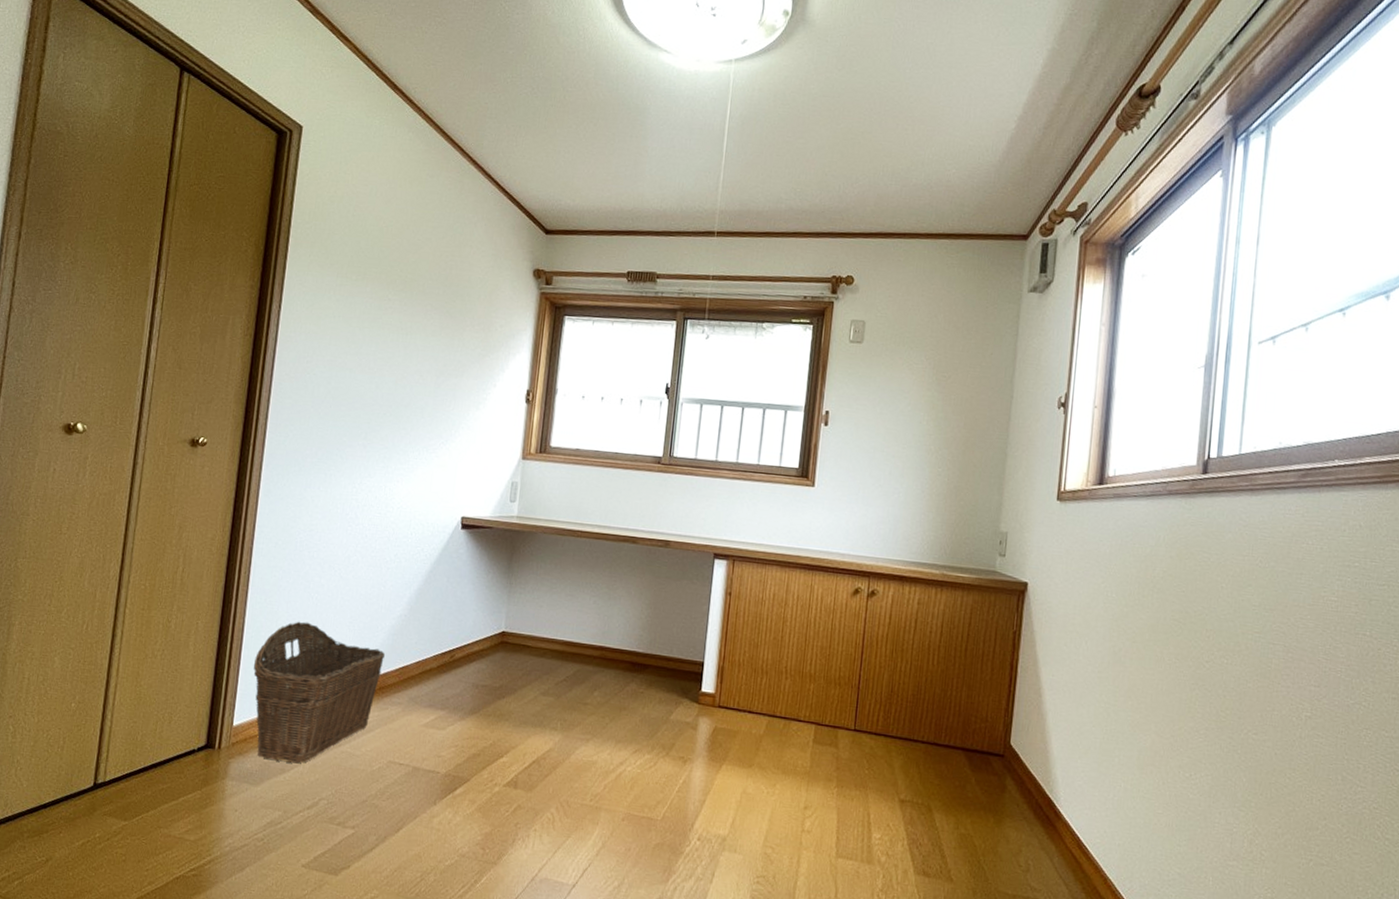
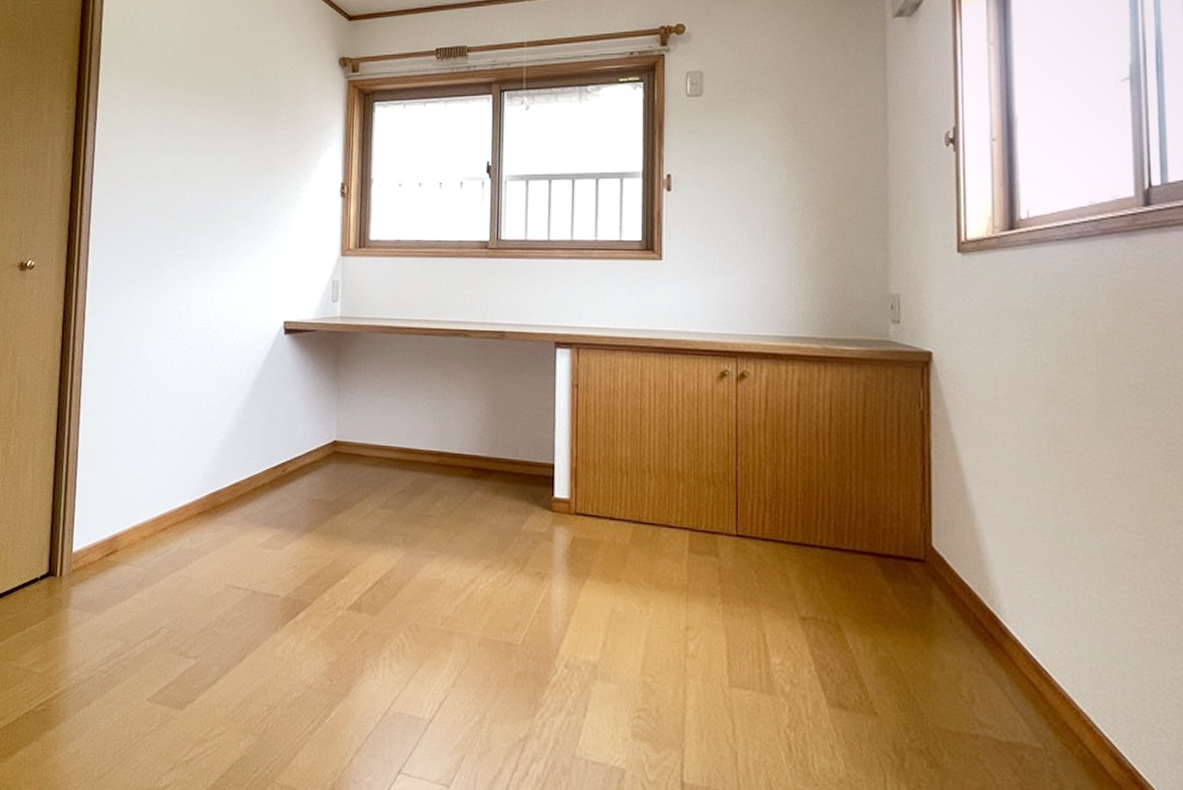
wicker basket: present [253,621,385,764] -> none [88,440,216,591]

